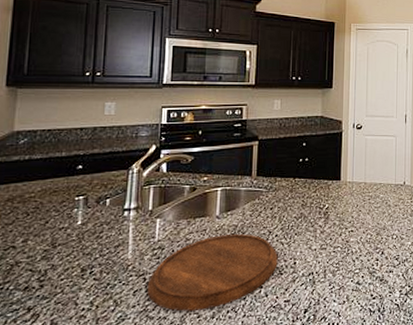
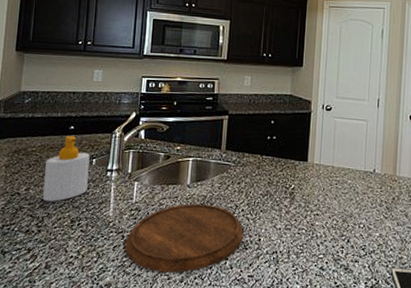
soap bottle: none [45,176,103,251] -> present [43,136,90,202]

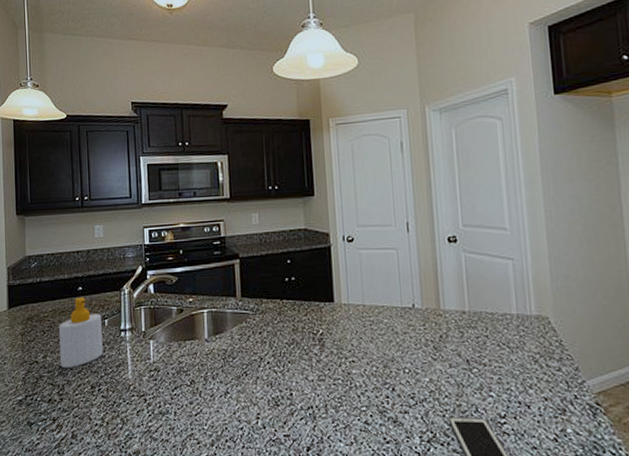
cutting board: present [124,203,244,273] -> none [148,358,273,436]

